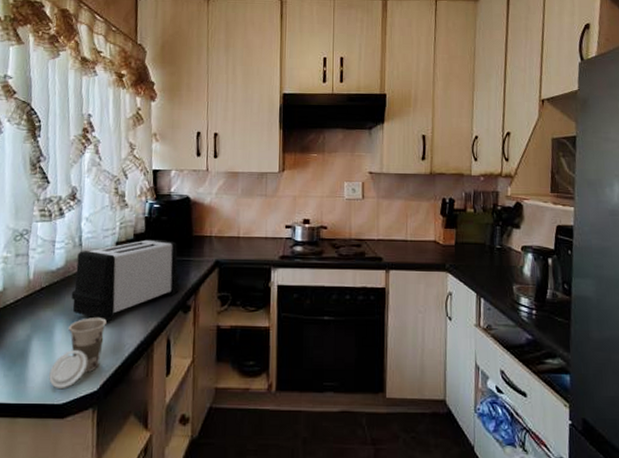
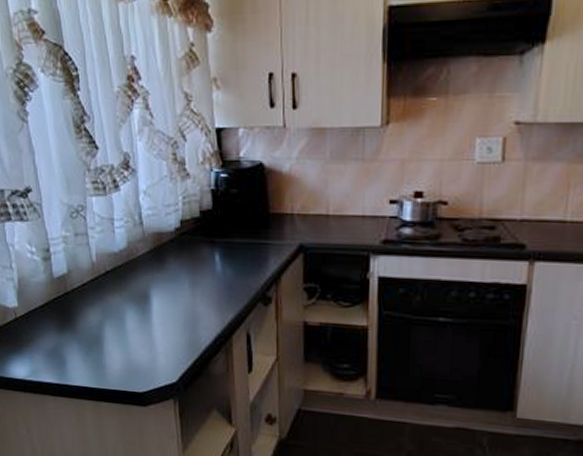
cup: present [49,318,107,390] -> none [126,306,179,378]
toaster: present [71,238,180,322] -> none [138,216,258,311]

